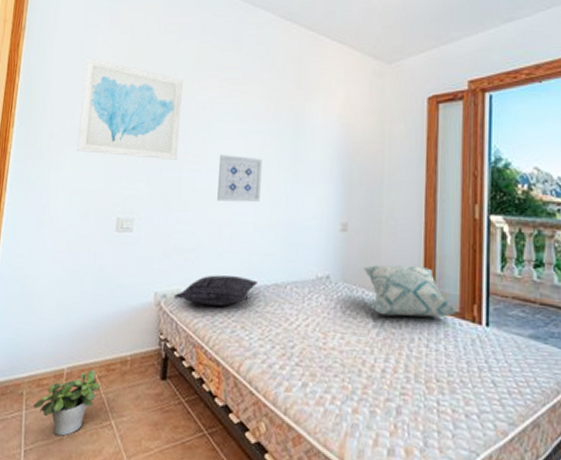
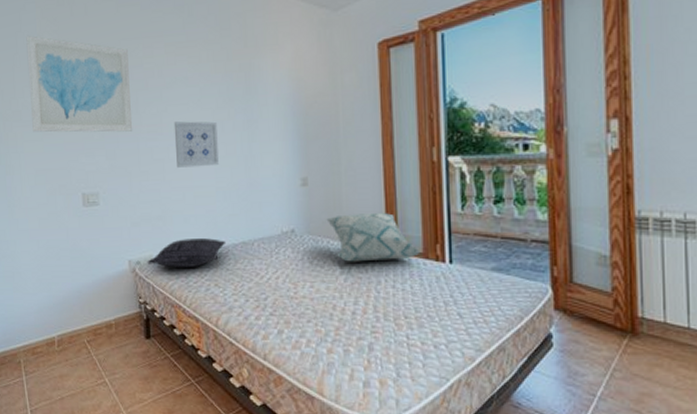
potted plant: present [33,370,101,437] -> none [31,336,91,396]

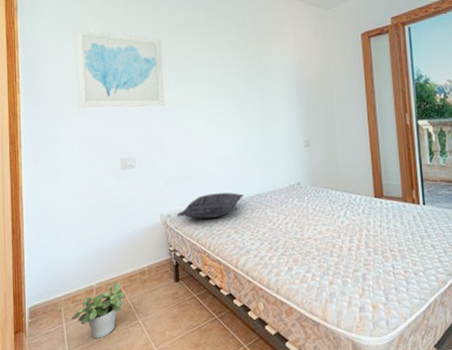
potted plant: none [31,336,91,396] -> present [71,283,126,339]
wall art: present [173,121,220,168] -> none [199,96,238,135]
decorative pillow: present [326,213,421,262] -> none [325,166,401,208]

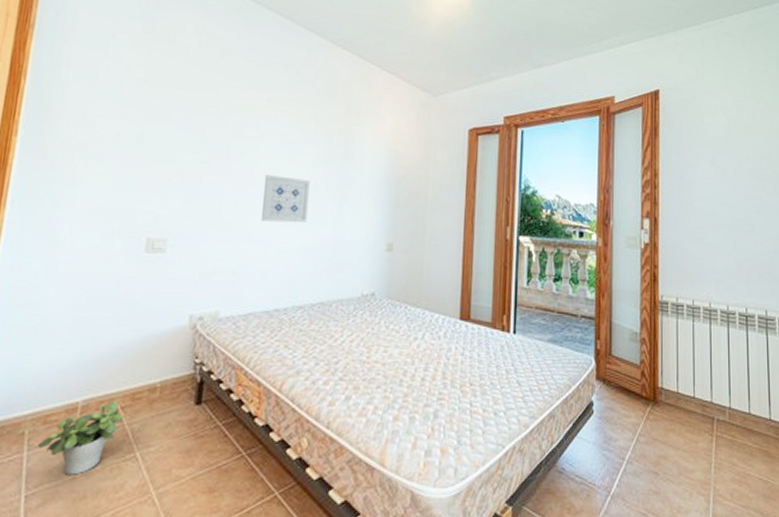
wall art: present [74,28,165,108] -> none [99,65,227,179]
pillow: present [176,192,244,219] -> none [211,295,303,327]
wall art: none [199,96,238,135] -> present [261,175,310,223]

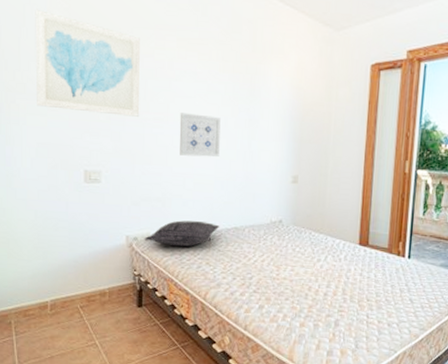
potted plant: present [37,401,124,475] -> none [22,302,83,355]
wall art: none [99,65,227,179] -> present [35,10,140,117]
pillow: none [211,295,303,327] -> present [144,220,220,247]

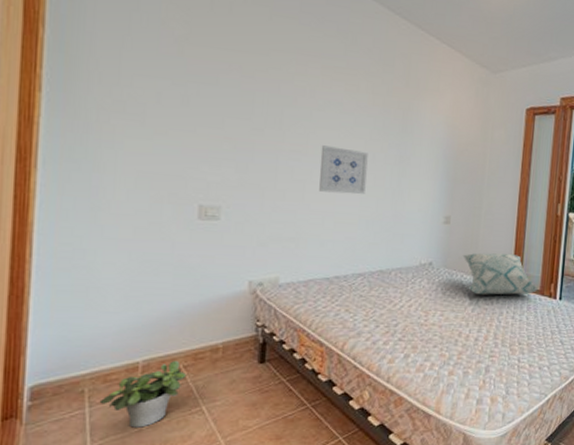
potted plant: none [22,302,83,355] -> present [99,361,187,428]
wall art: present [35,10,140,117] -> none [140,18,278,147]
pillow: present [144,220,220,247] -> none [271,263,363,293]
decorative pillow: none [310,210,386,253] -> present [463,252,538,295]

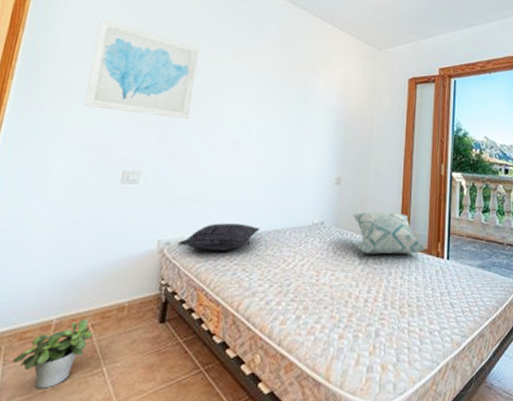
wall art: none [140,18,278,147] -> present [84,19,199,119]
pillow: none [271,263,363,293] -> present [177,223,261,252]
wall art: present [319,145,368,195] -> none [225,116,269,159]

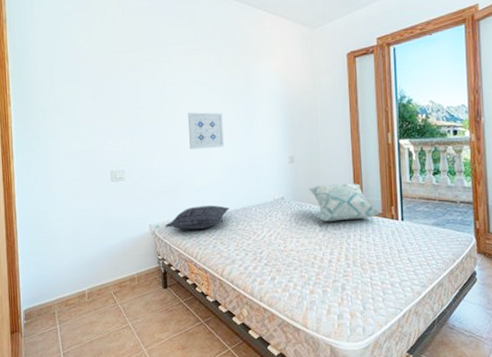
potted plant: present [12,319,94,389] -> none [64,289,116,339]
wall art: present [84,19,199,119] -> none [63,42,154,121]
wall art: none [225,116,269,159] -> present [187,112,225,149]

